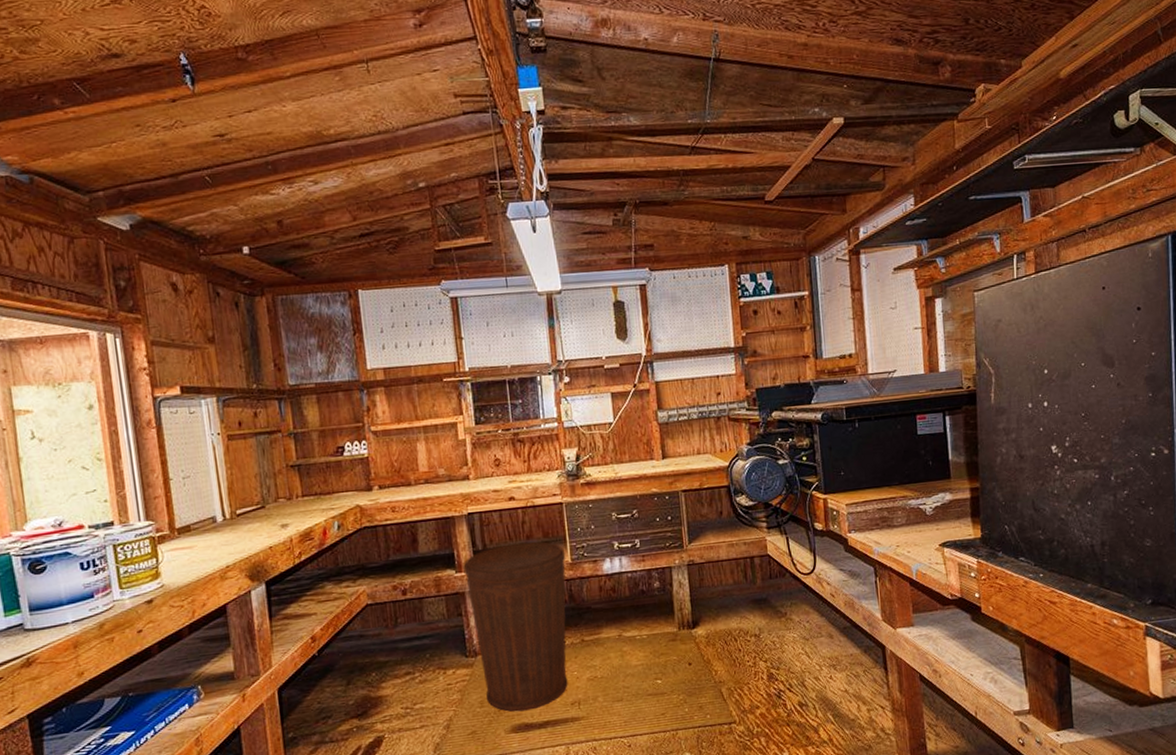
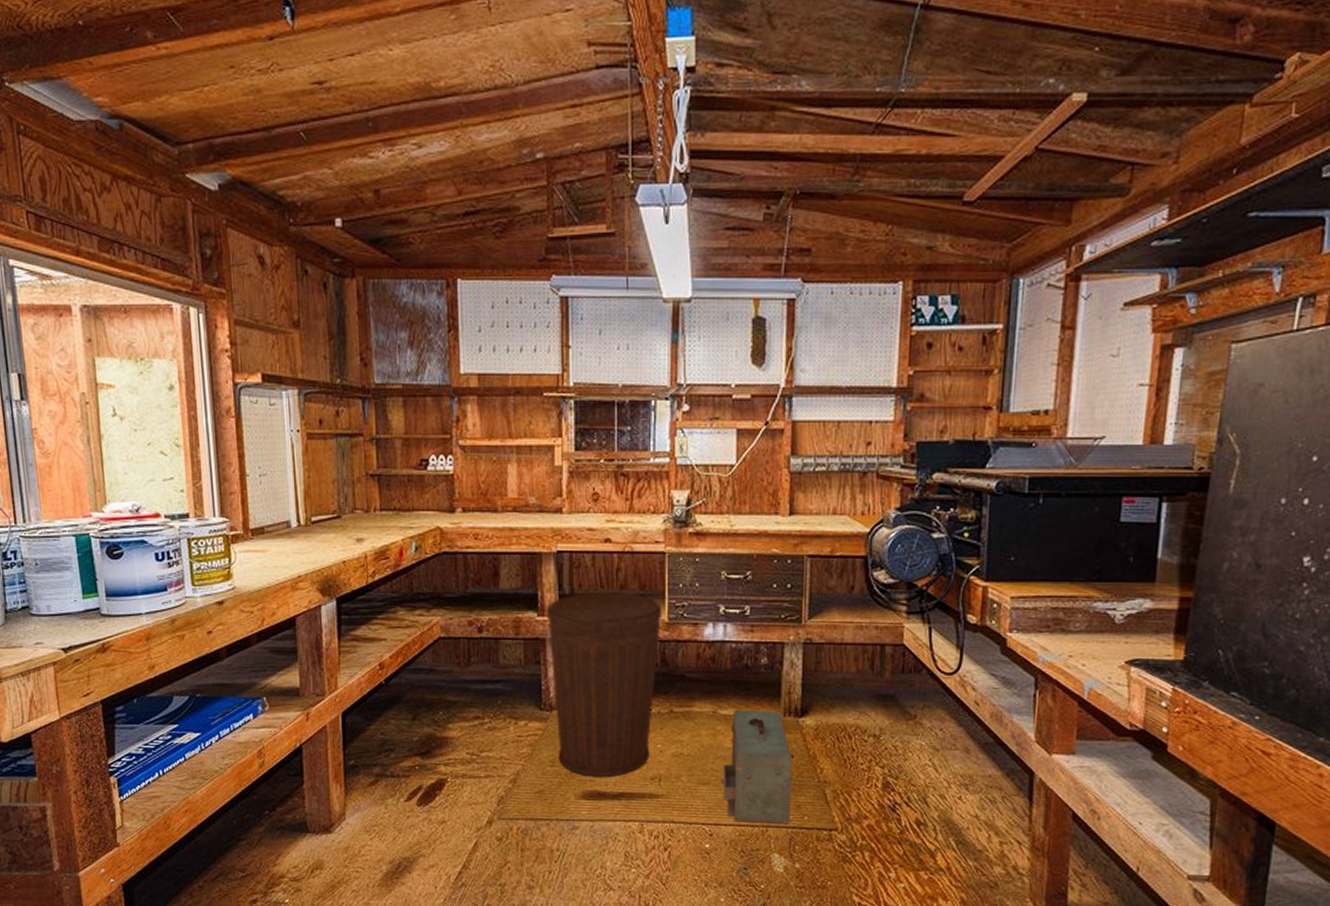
toolbox: none [633,626,696,731] -> present [721,709,793,824]

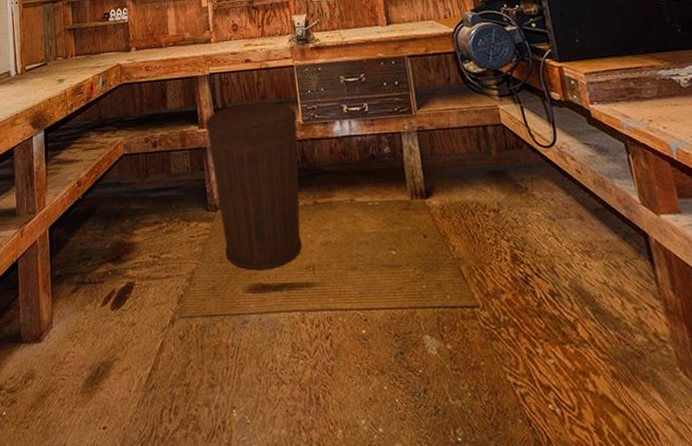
toolbox: present [721,709,793,824] -> none [367,194,435,305]

